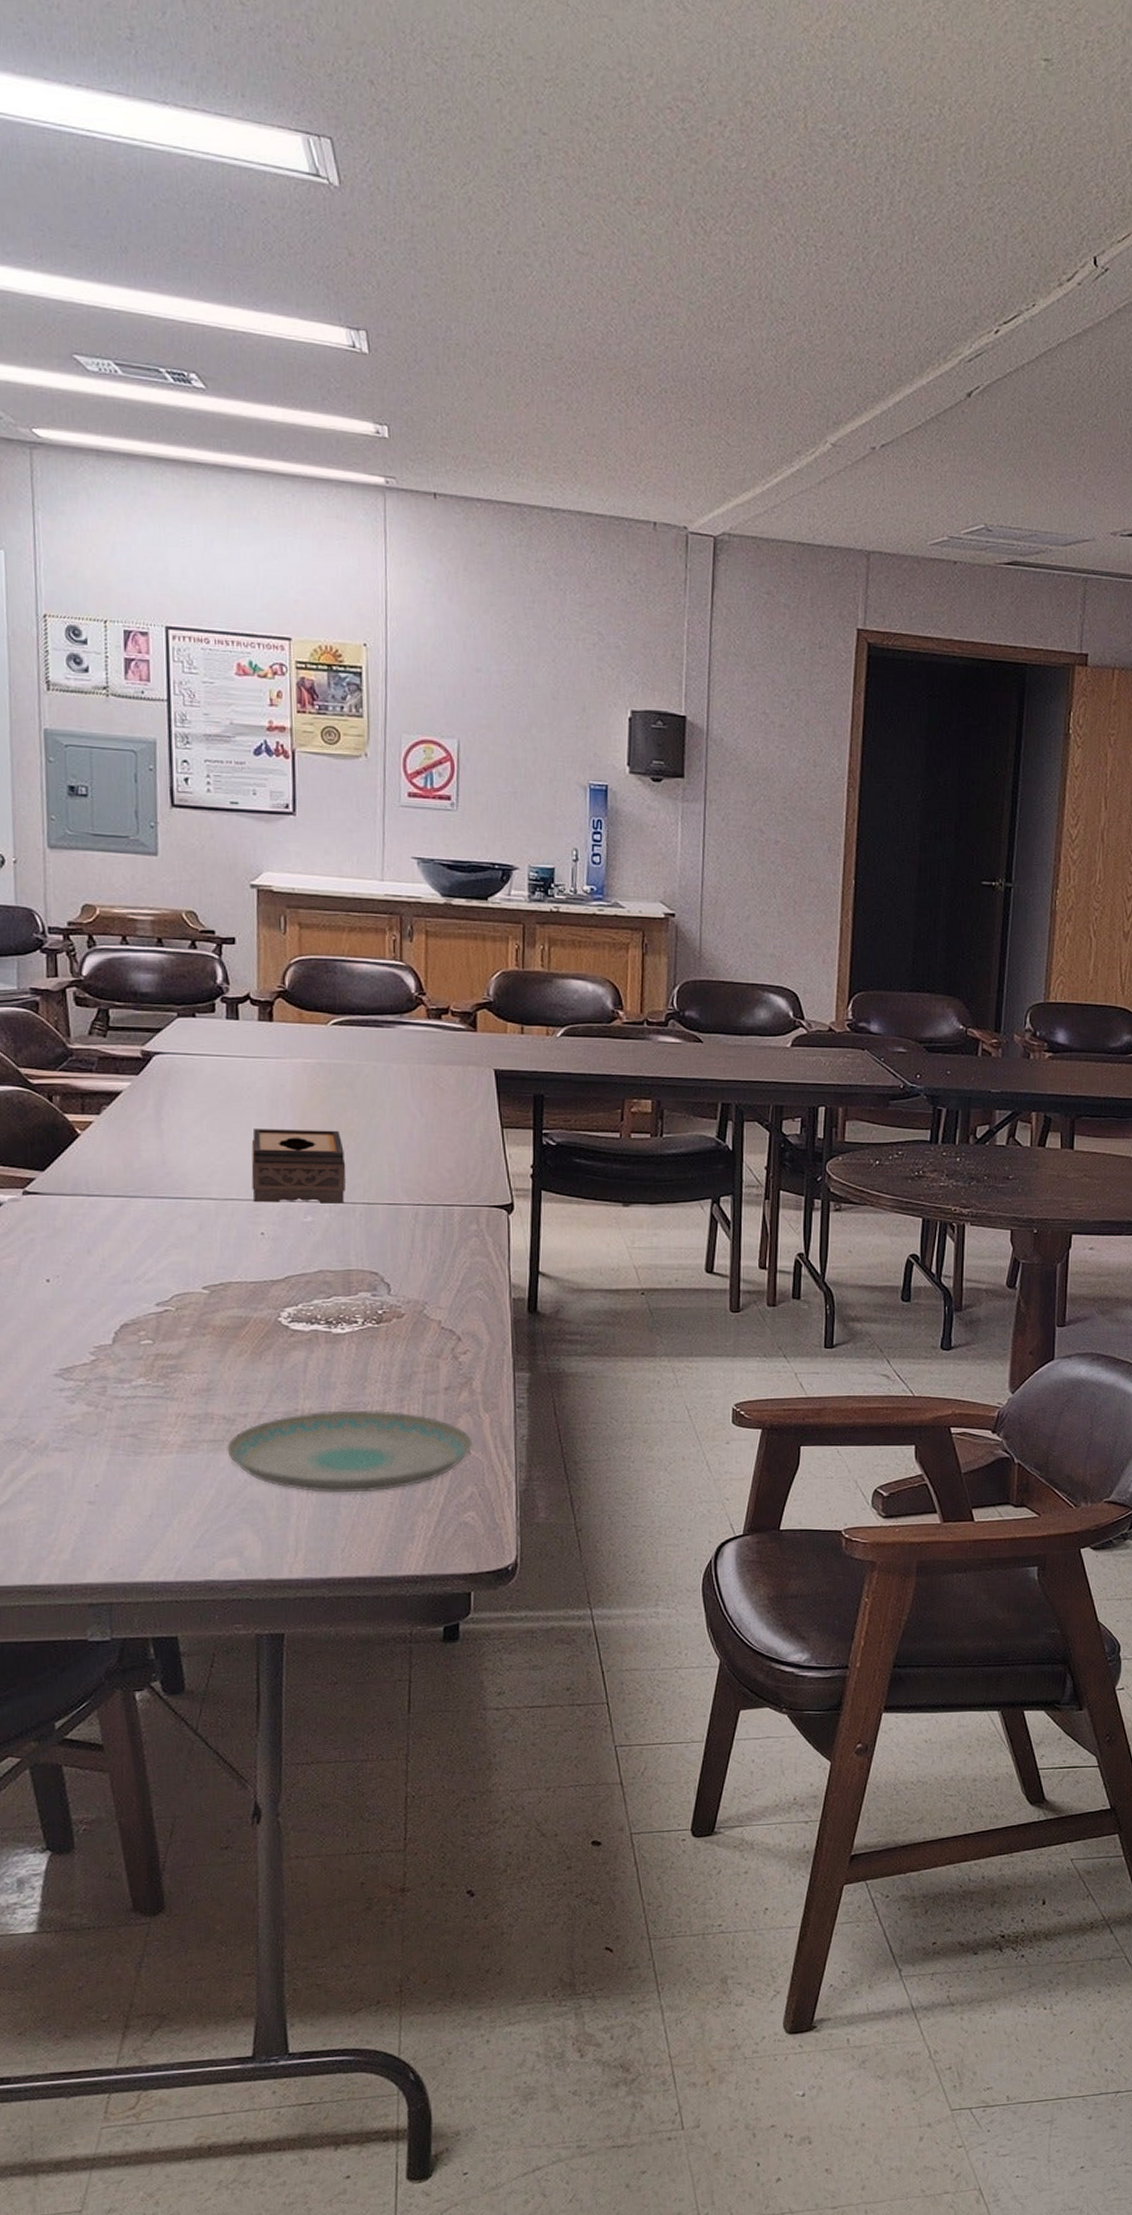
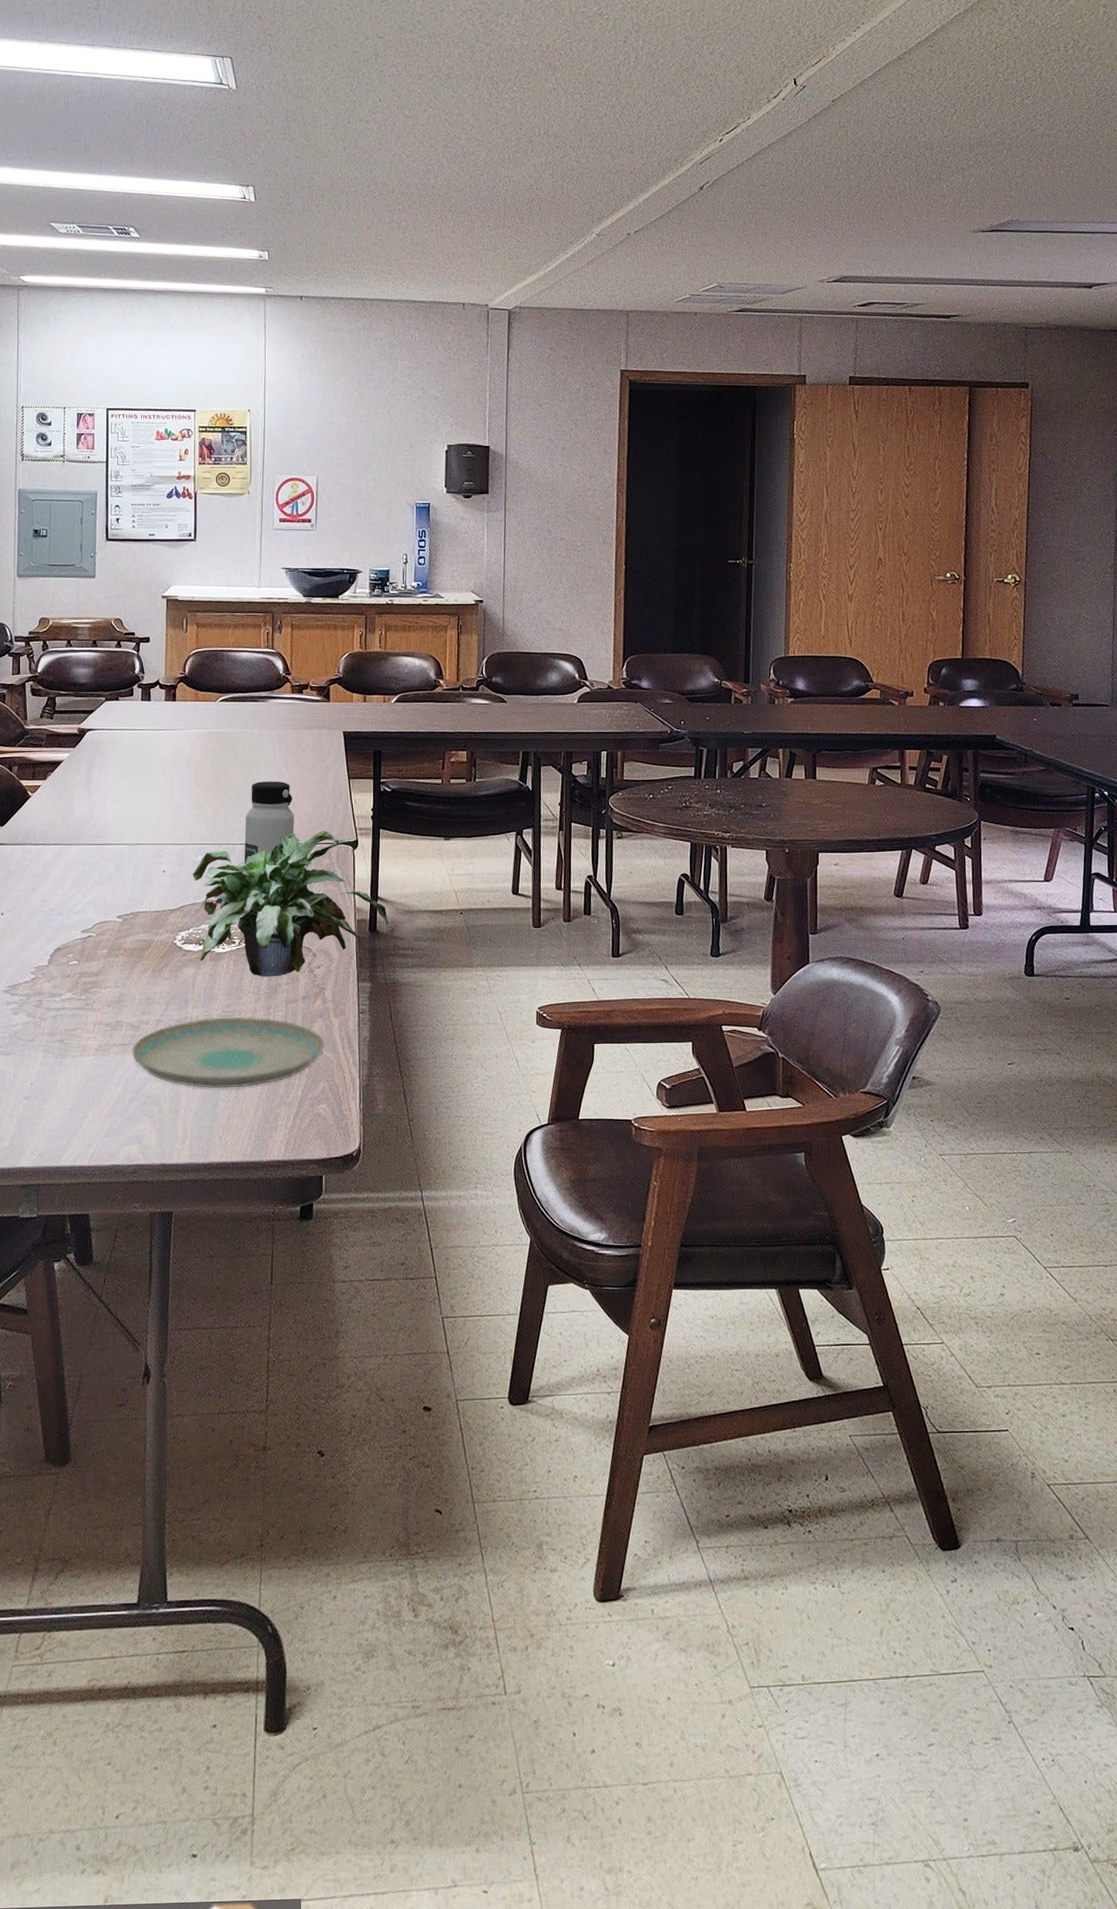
tissue box: present [251,1129,346,1204] -> none [156,785,229,846]
potted plant: none [300,1191,553,1364] -> present [192,831,389,977]
water bottle: none [367,1127,432,1228] -> present [244,781,294,864]

